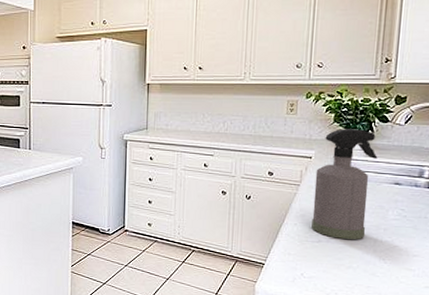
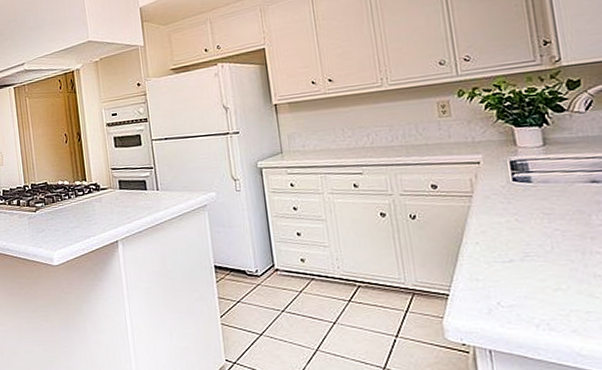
spray bottle: present [311,129,378,240] -> none [488,123,569,256]

